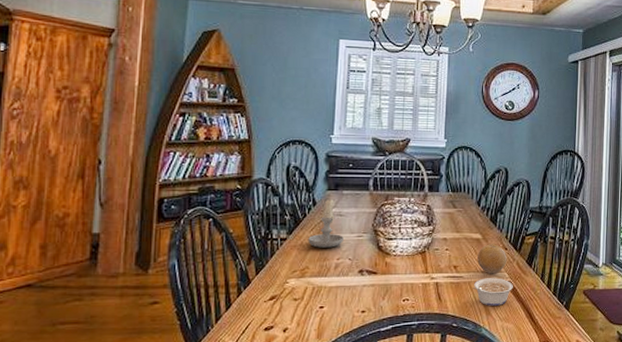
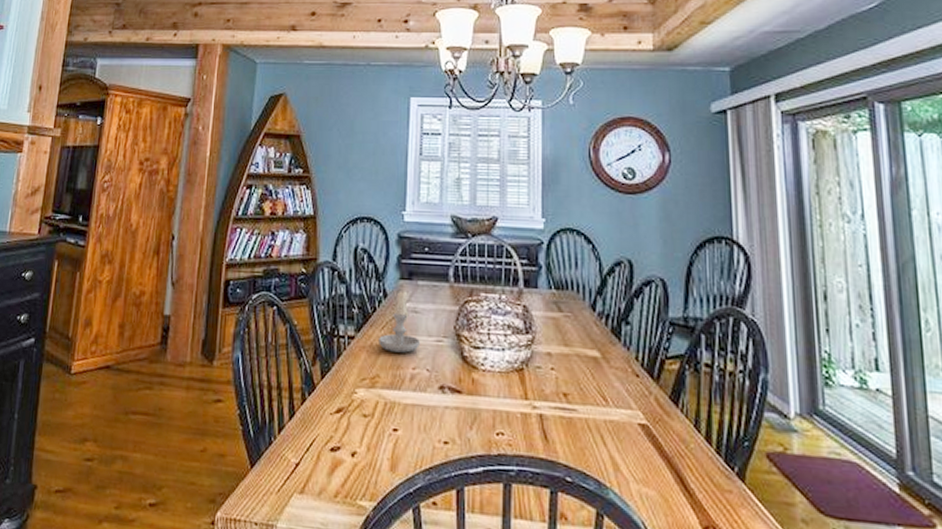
legume: present [473,278,513,306] -> none [592,415,652,460]
fruit: present [477,244,507,274] -> none [596,366,640,412]

